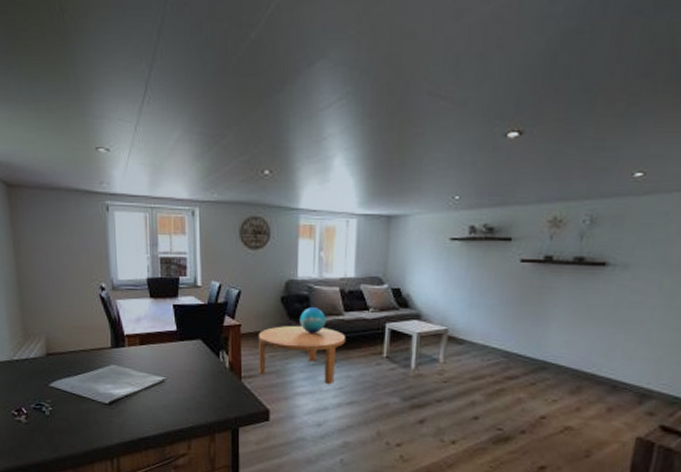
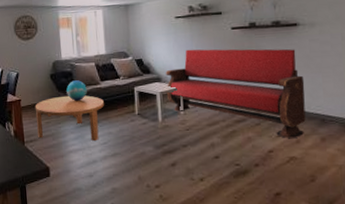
bench: none [426,282,602,404] -> present [166,49,306,138]

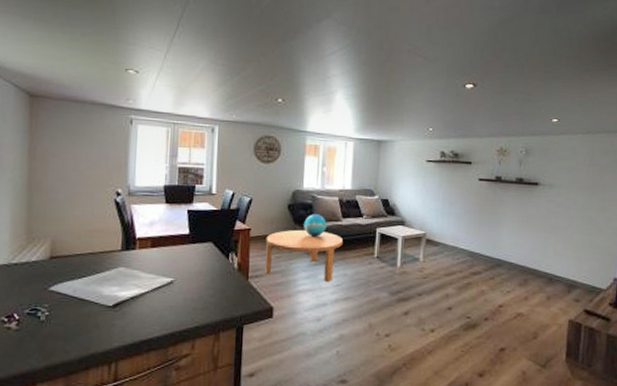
bench: present [166,49,306,138] -> none [409,195,539,294]

